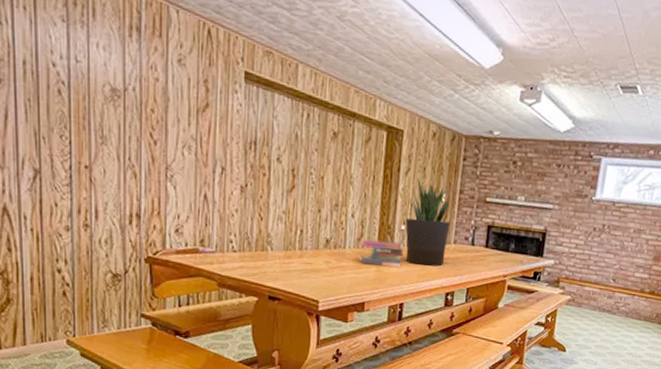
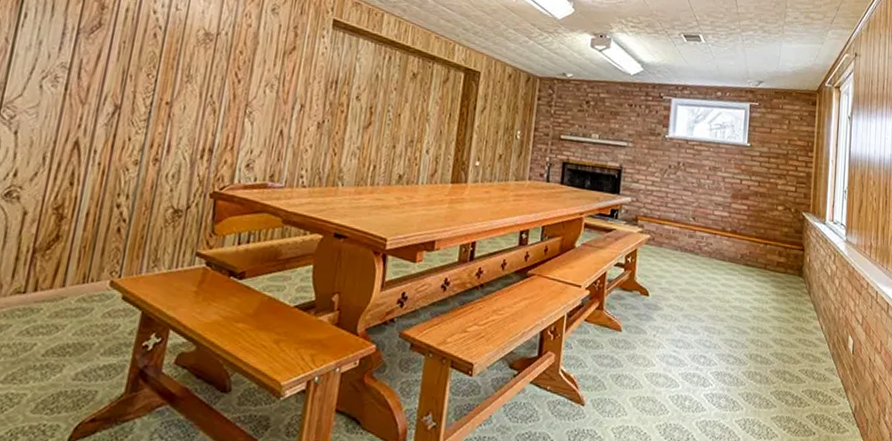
books: present [359,239,404,268] -> none [431,175,478,205]
planter: present [405,178,452,267] -> none [479,116,527,204]

